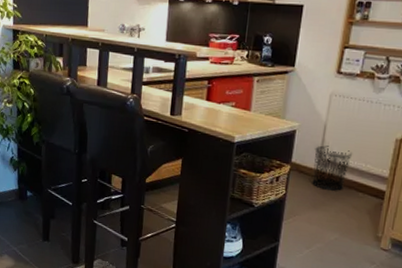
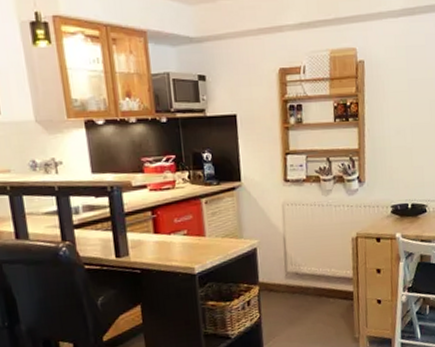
waste bin: present [312,145,352,192] -> none [279,258,316,304]

